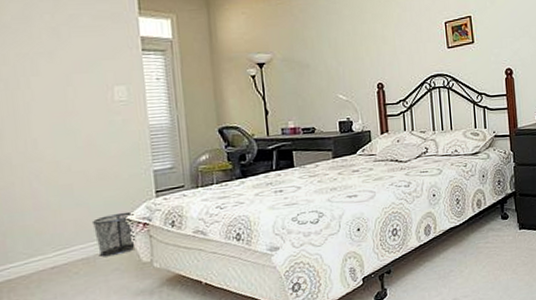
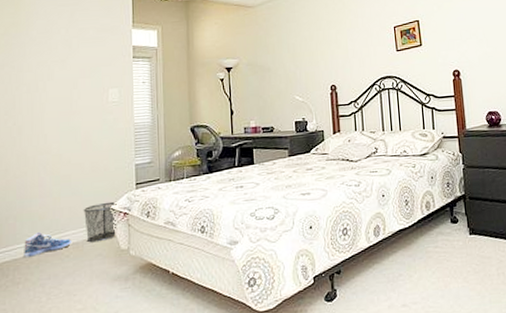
sneaker: none [18,248,81,277] -> present [24,231,72,257]

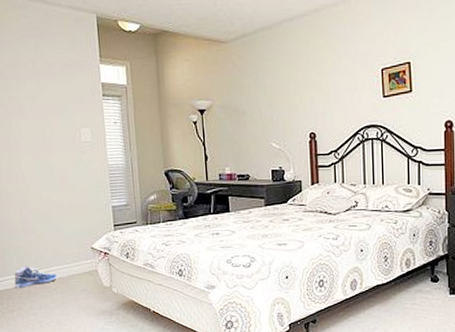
waste bin: present [83,201,118,243] -> none [65,241,100,279]

